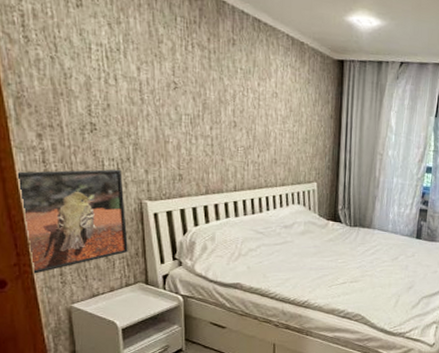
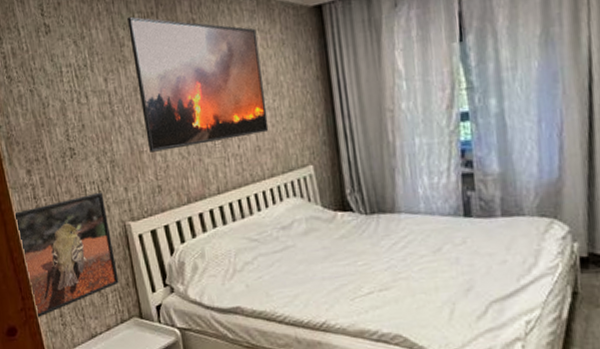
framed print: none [169,17,288,150] -> present [127,16,269,153]

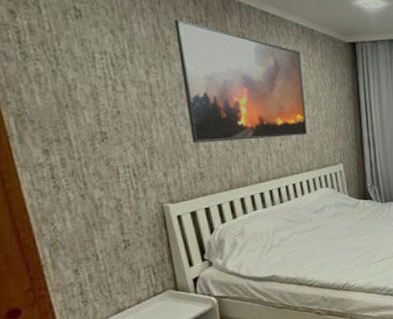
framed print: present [15,192,119,319] -> none [25,175,153,299]

